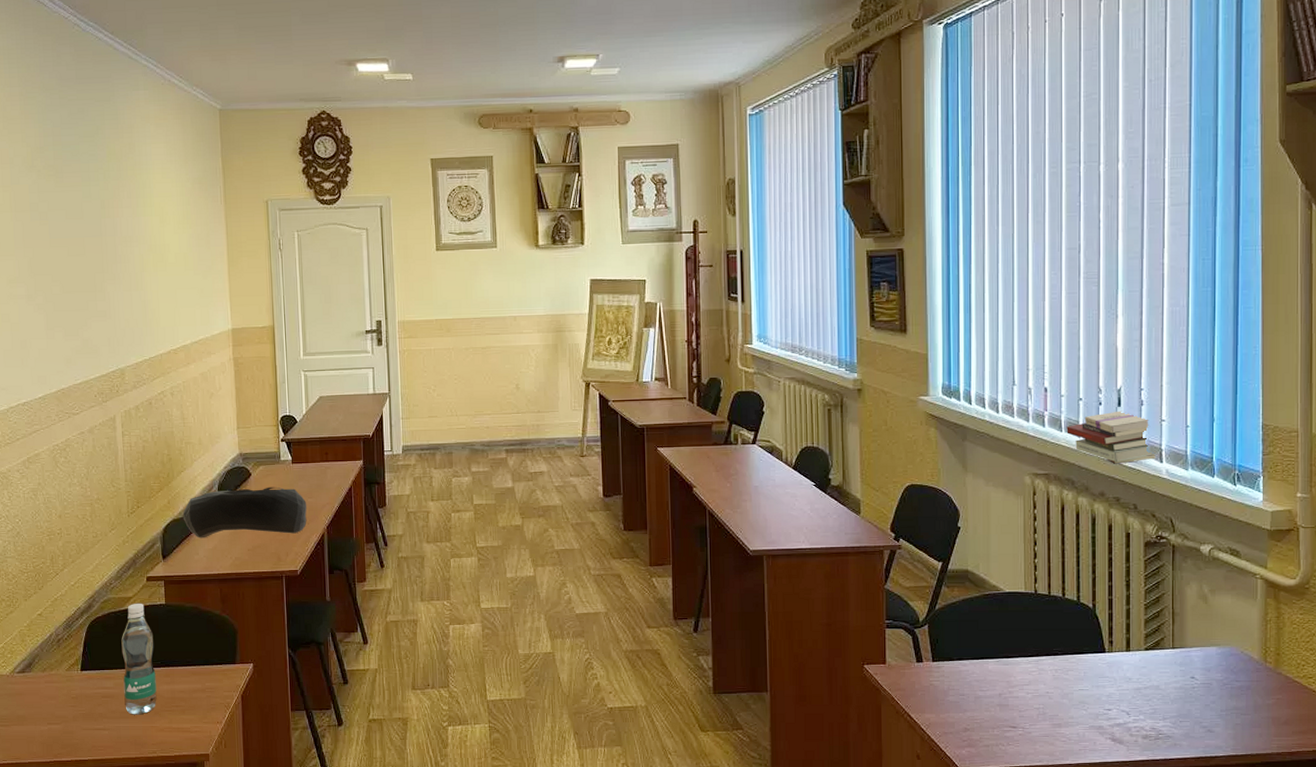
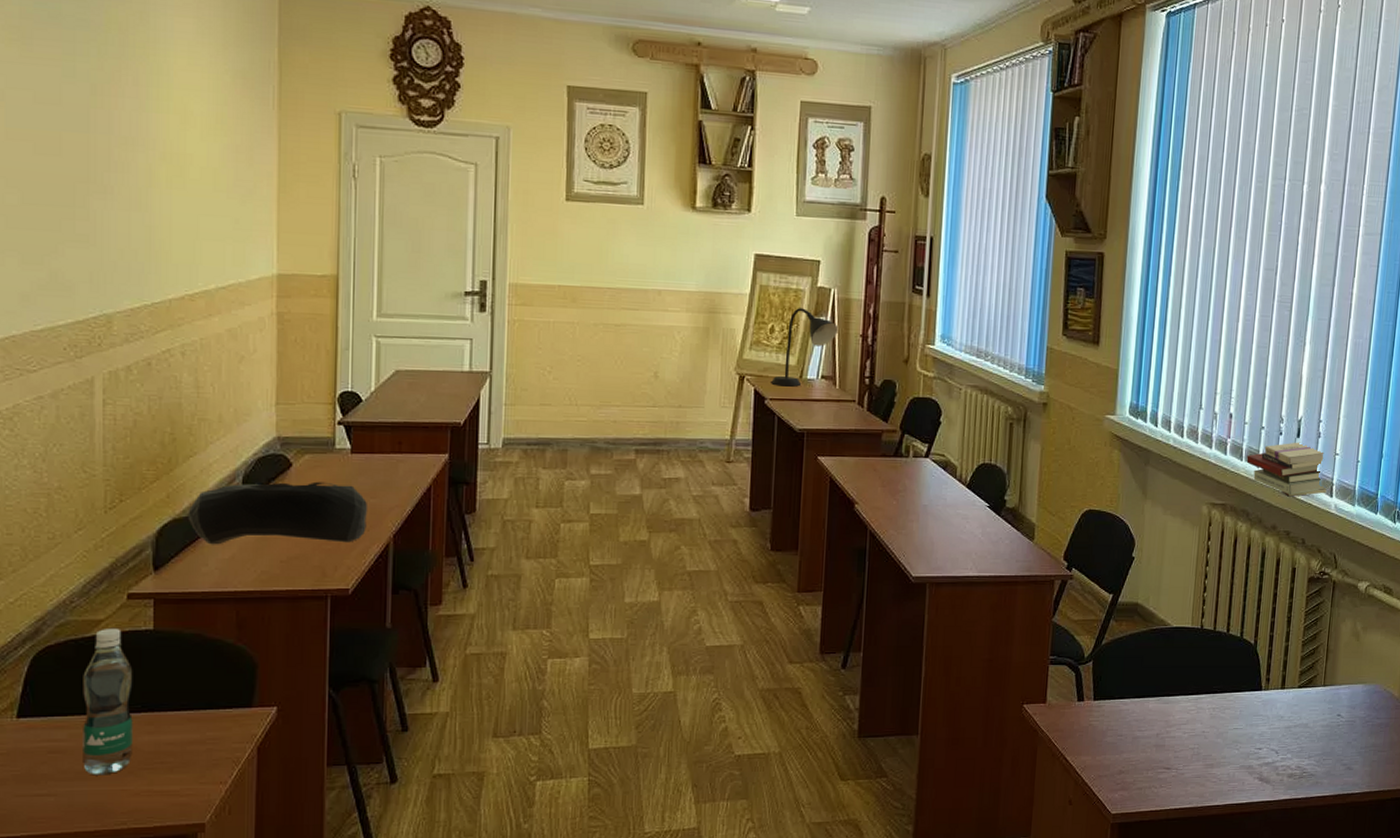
desk lamp: none [612,322,666,389] -> present [771,308,839,387]

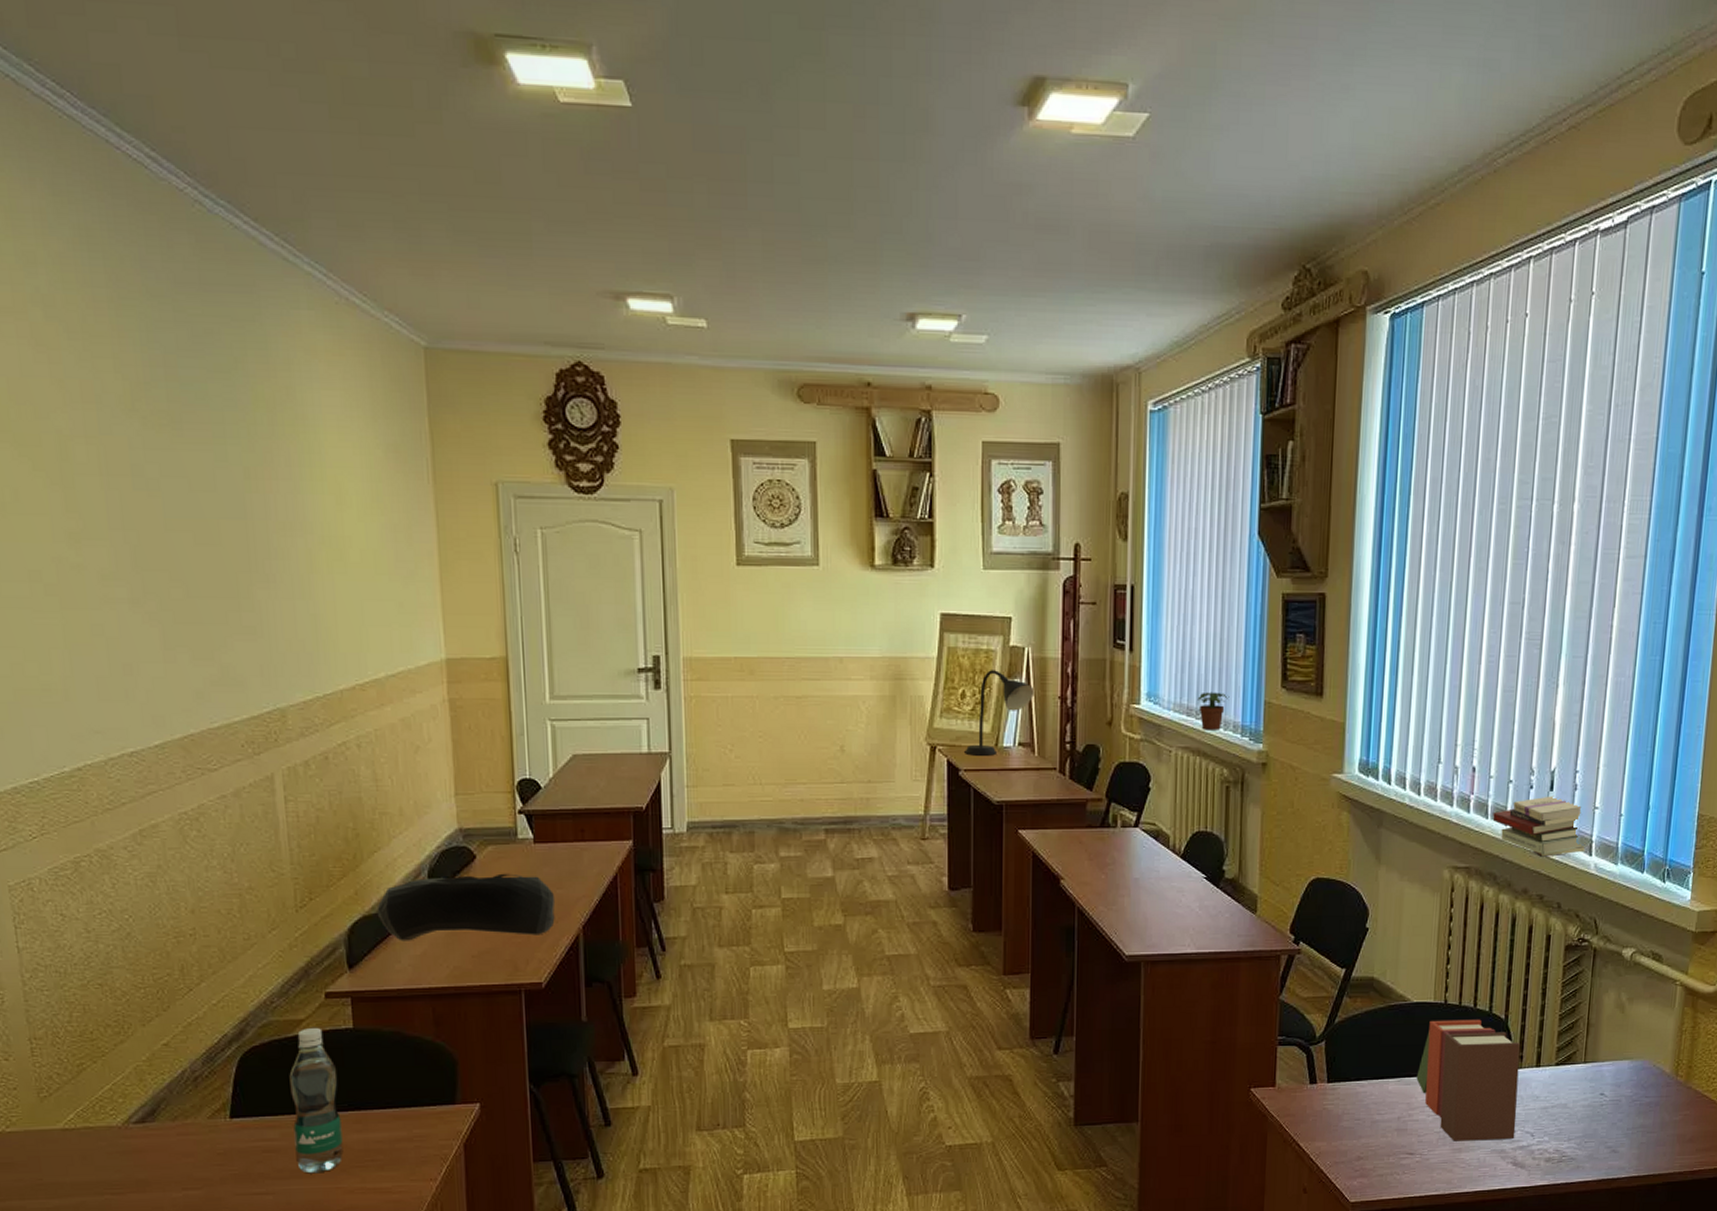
potted plant: none [987,336,1016,373] -> present [1197,692,1230,732]
books: none [1174,644,1268,757] -> present [1416,1019,1521,1141]

